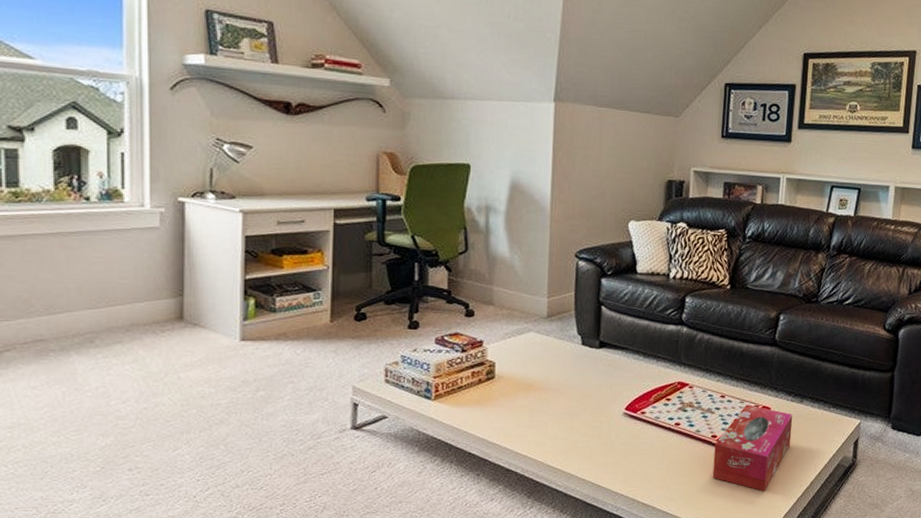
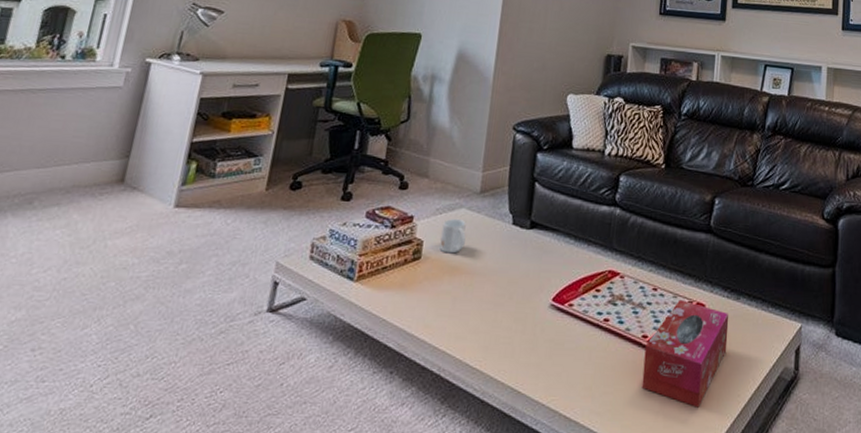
mug: none [512,341,537,373] -> present [439,218,466,254]

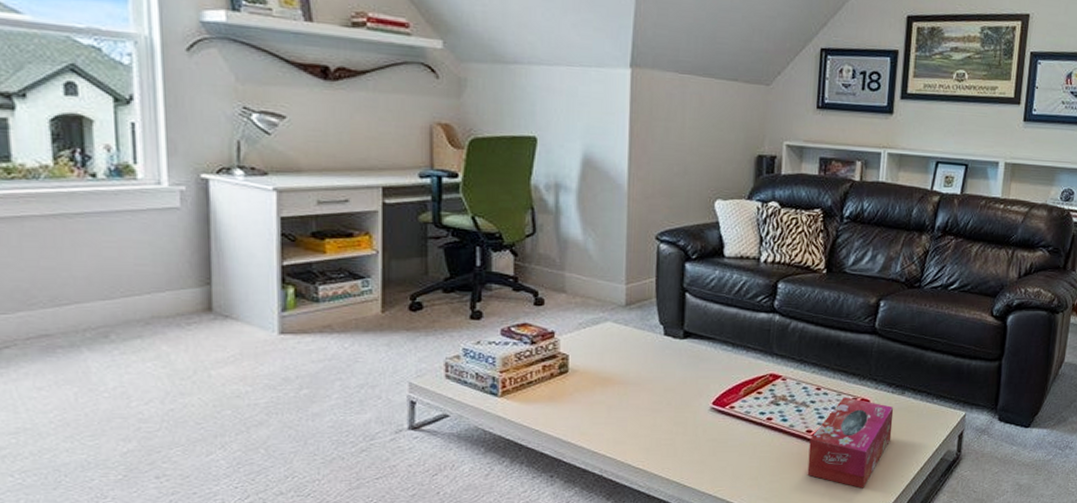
mug: present [439,218,466,254] -> none [587,332,615,366]

